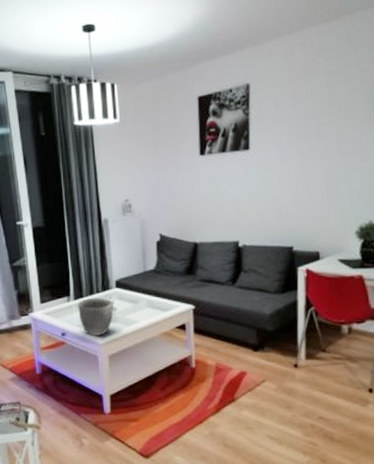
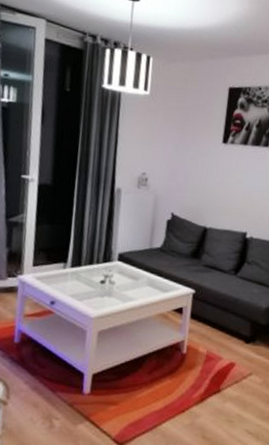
bowl: present [78,297,114,336] -> none [73,267,113,309]

